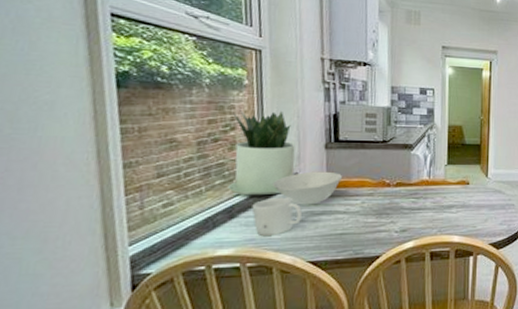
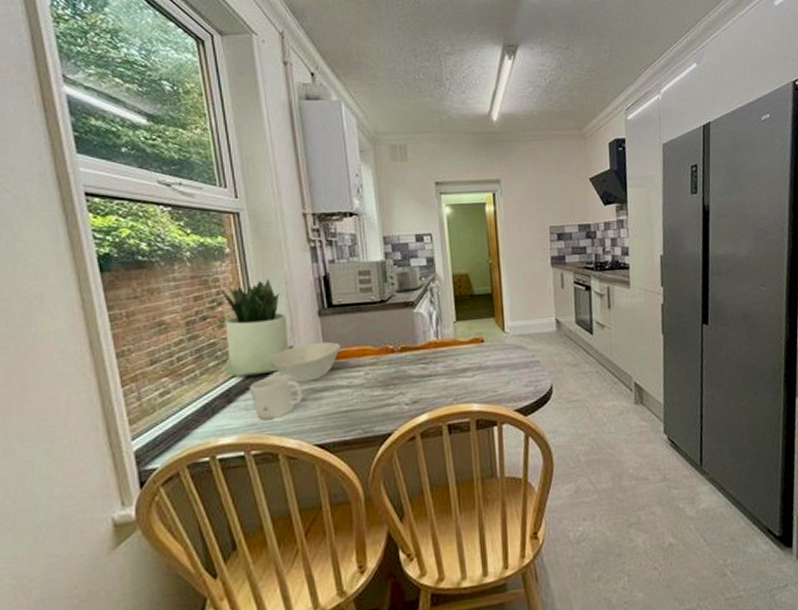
toaster: none [395,115,422,136] -> present [392,267,423,294]

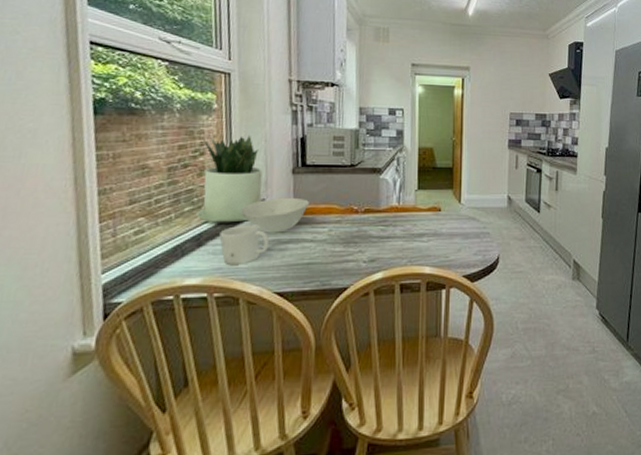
toaster: present [392,267,423,294] -> none [364,137,391,160]

